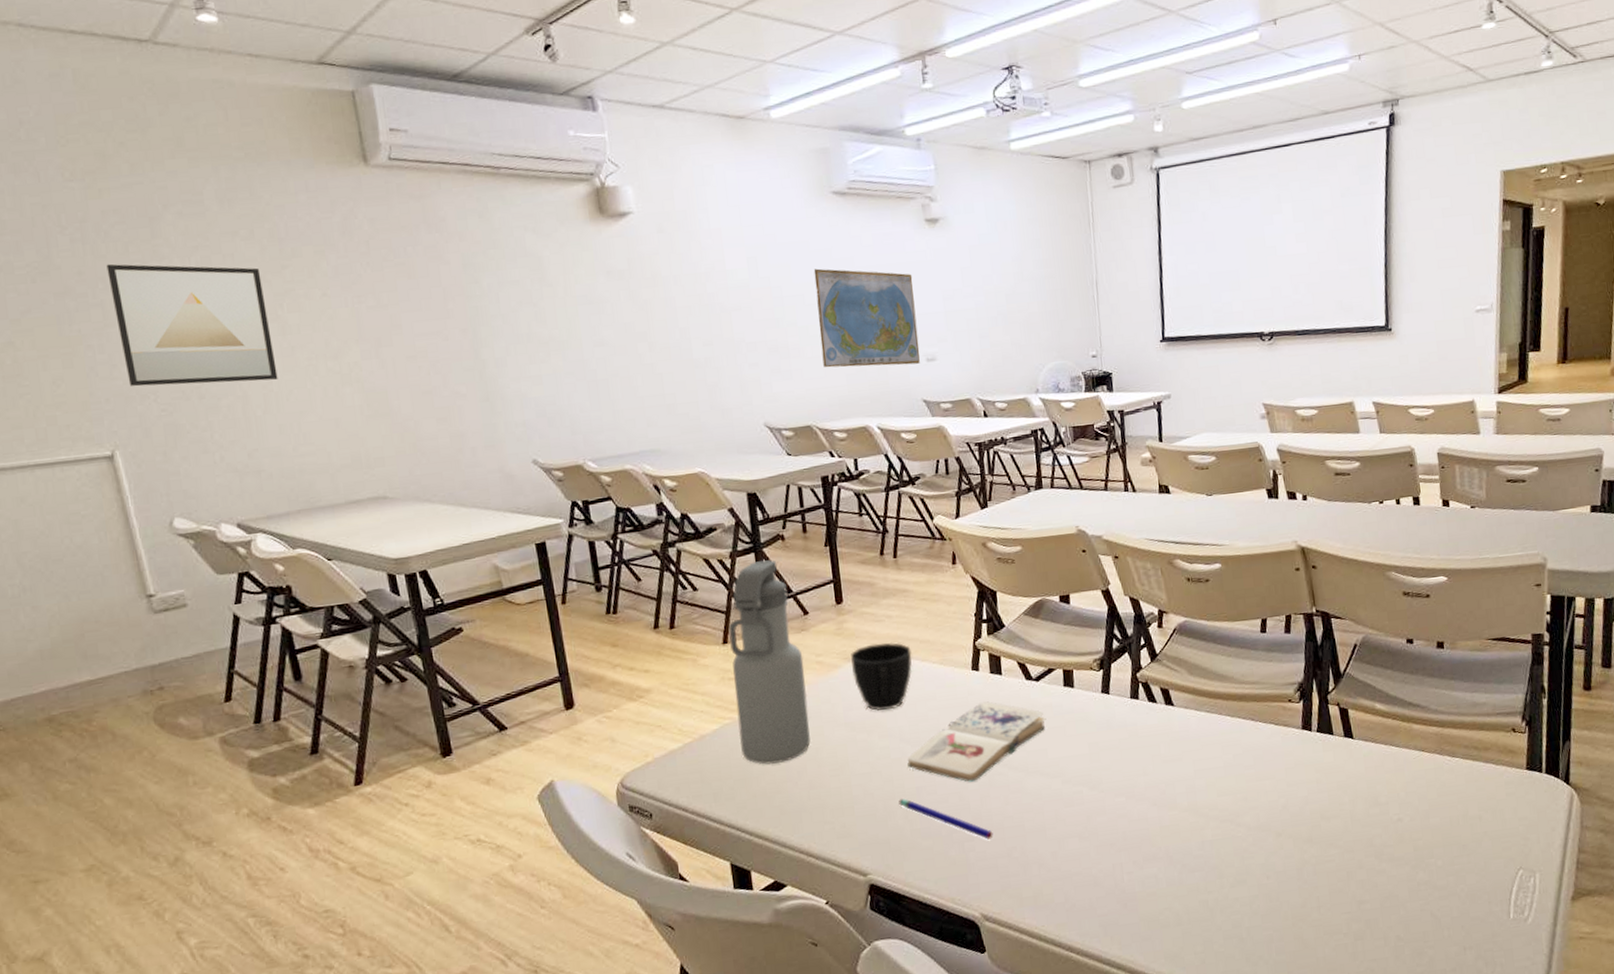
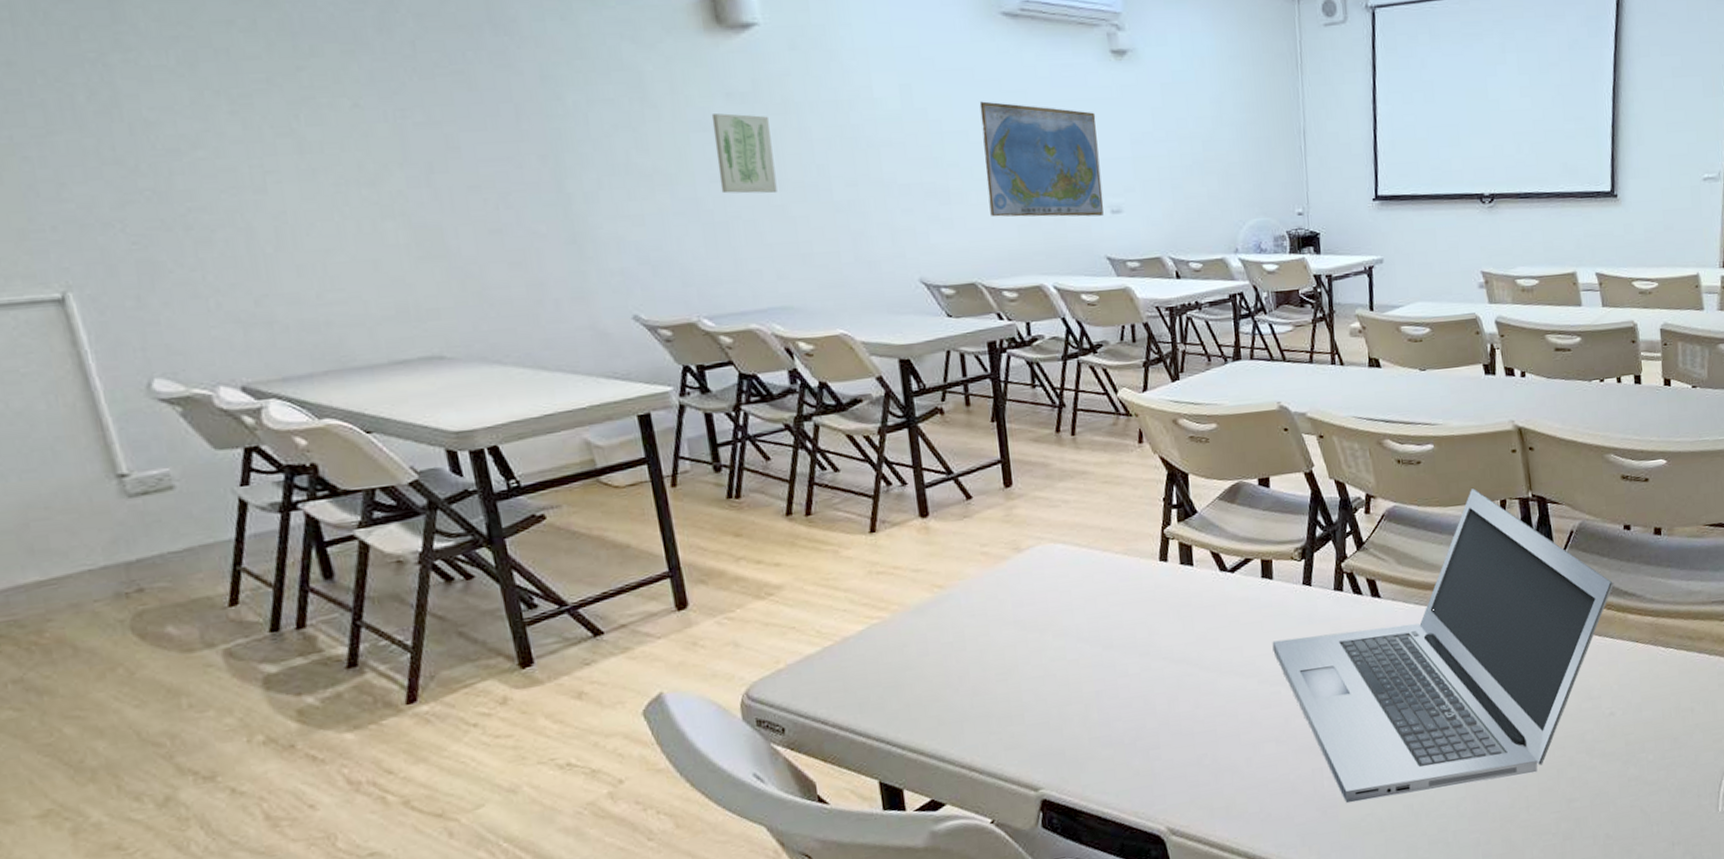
wall art: present [106,263,278,387] -> none [48,53,294,212]
wall art: none [595,288,648,356] -> present [711,113,777,194]
water bottle: present [728,560,811,765] -> none [876,436,974,670]
cup: present [851,642,913,711] -> none [1021,530,1092,607]
pen: present [899,798,993,840] -> none [1075,703,1182,747]
paperback book: present [907,701,1046,782] -> none [1086,595,1242,685]
laptop: none [1074,604,1399,897] -> present [1272,488,1614,803]

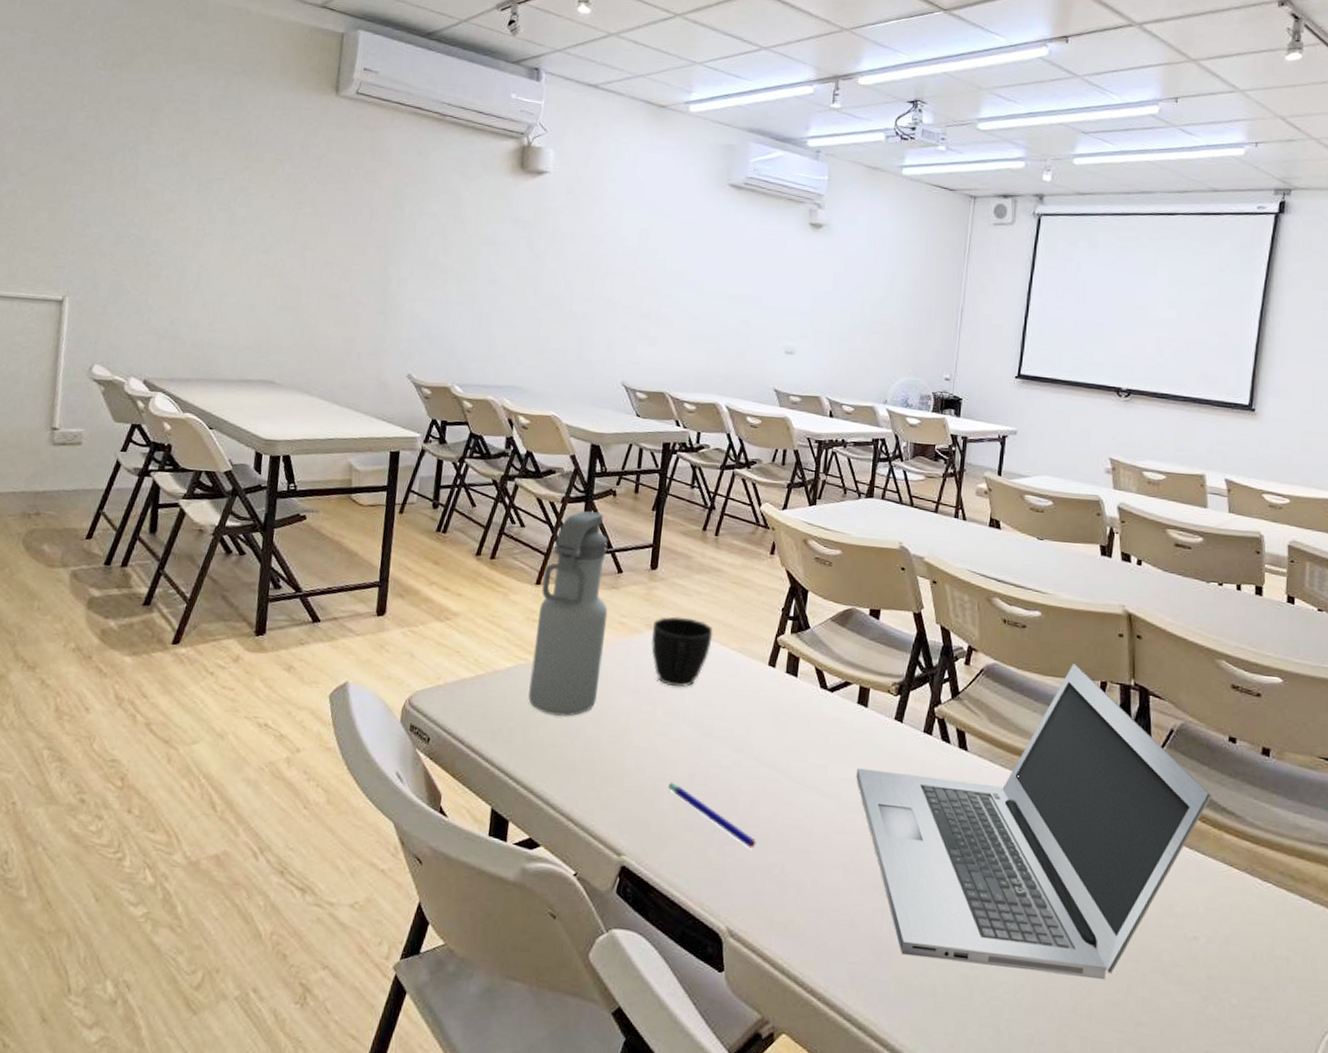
wall art: present [711,113,777,194] -> none [493,233,540,298]
water bottle: none [876,436,974,670] -> present [528,511,608,717]
world map: present [979,101,1104,217] -> none [688,250,788,354]
cup: none [1021,530,1092,607] -> present [651,616,713,688]
pen: none [1075,703,1182,747] -> present [668,782,756,849]

